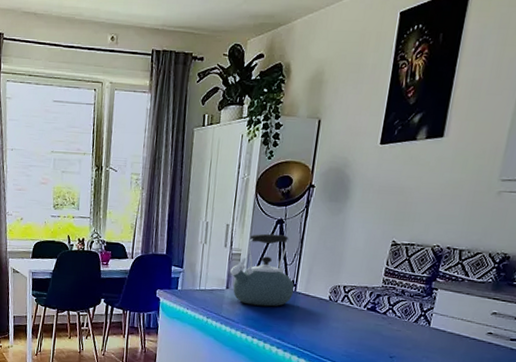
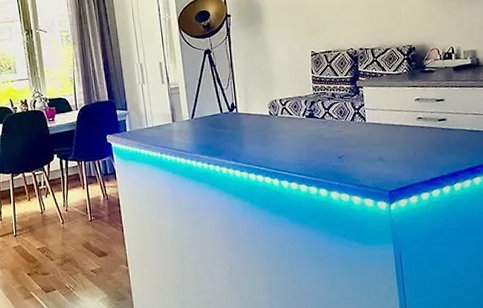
kettle: present [229,233,295,307] -> none [172,63,236,133]

